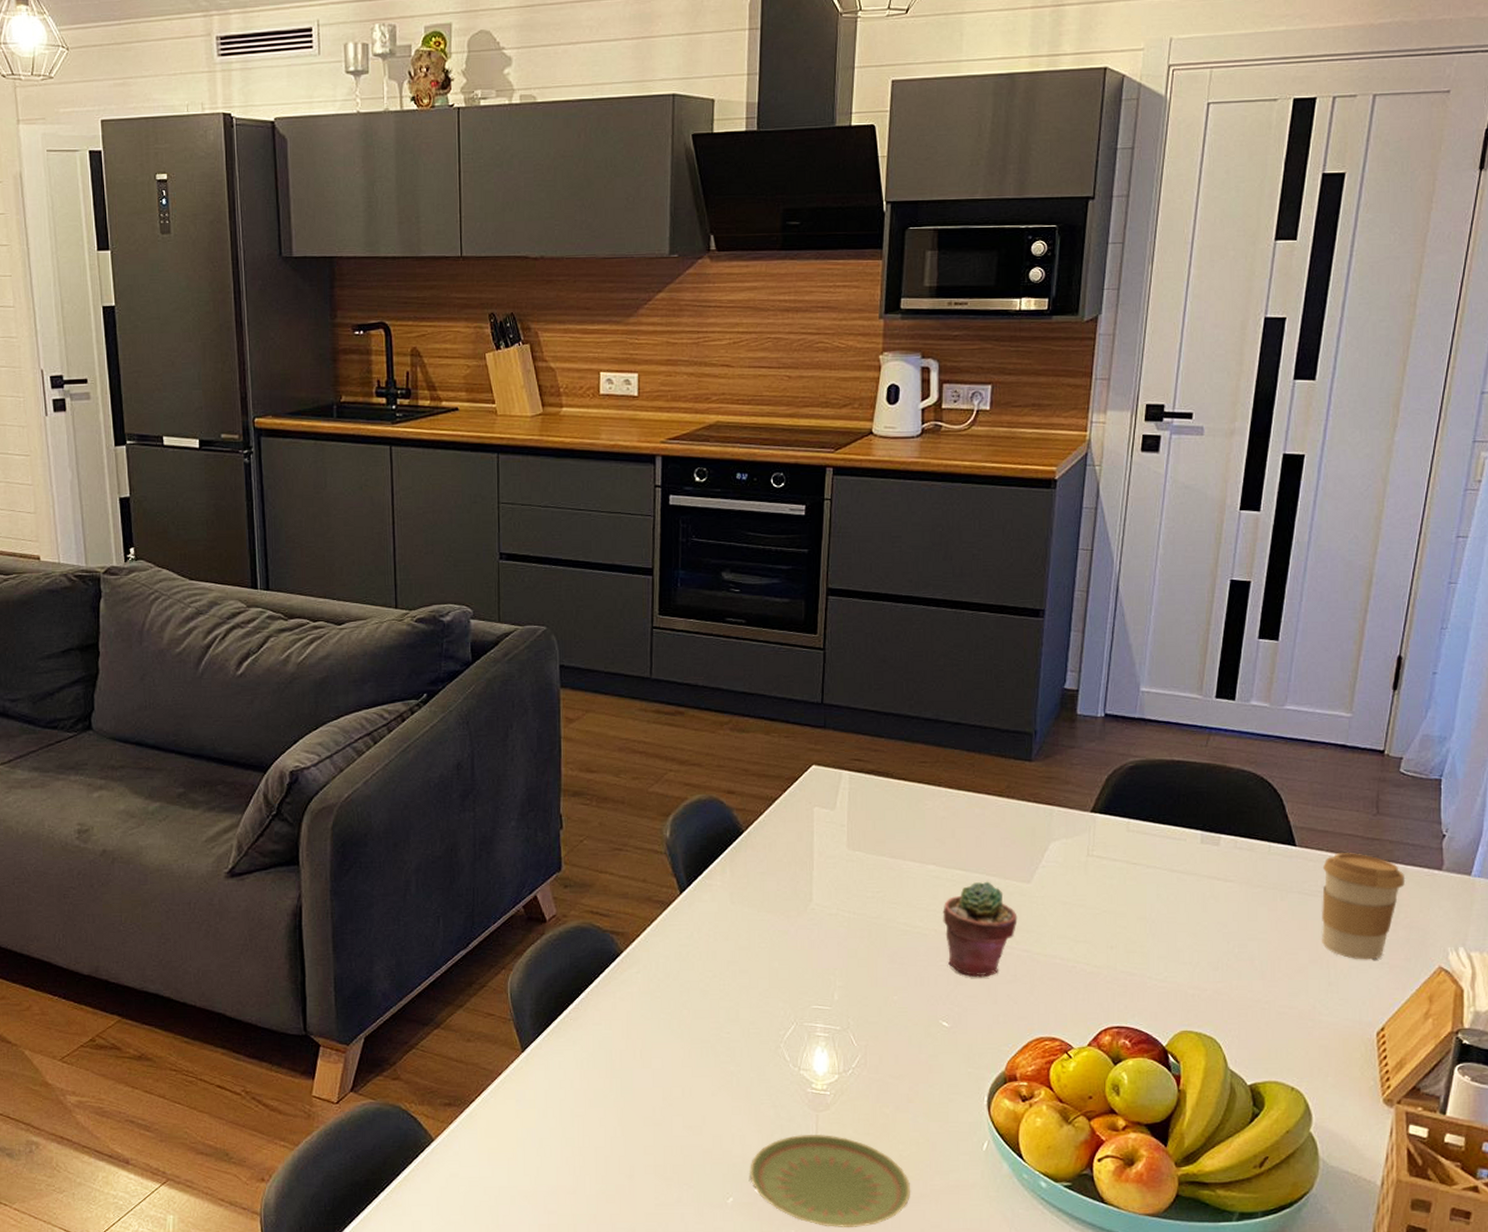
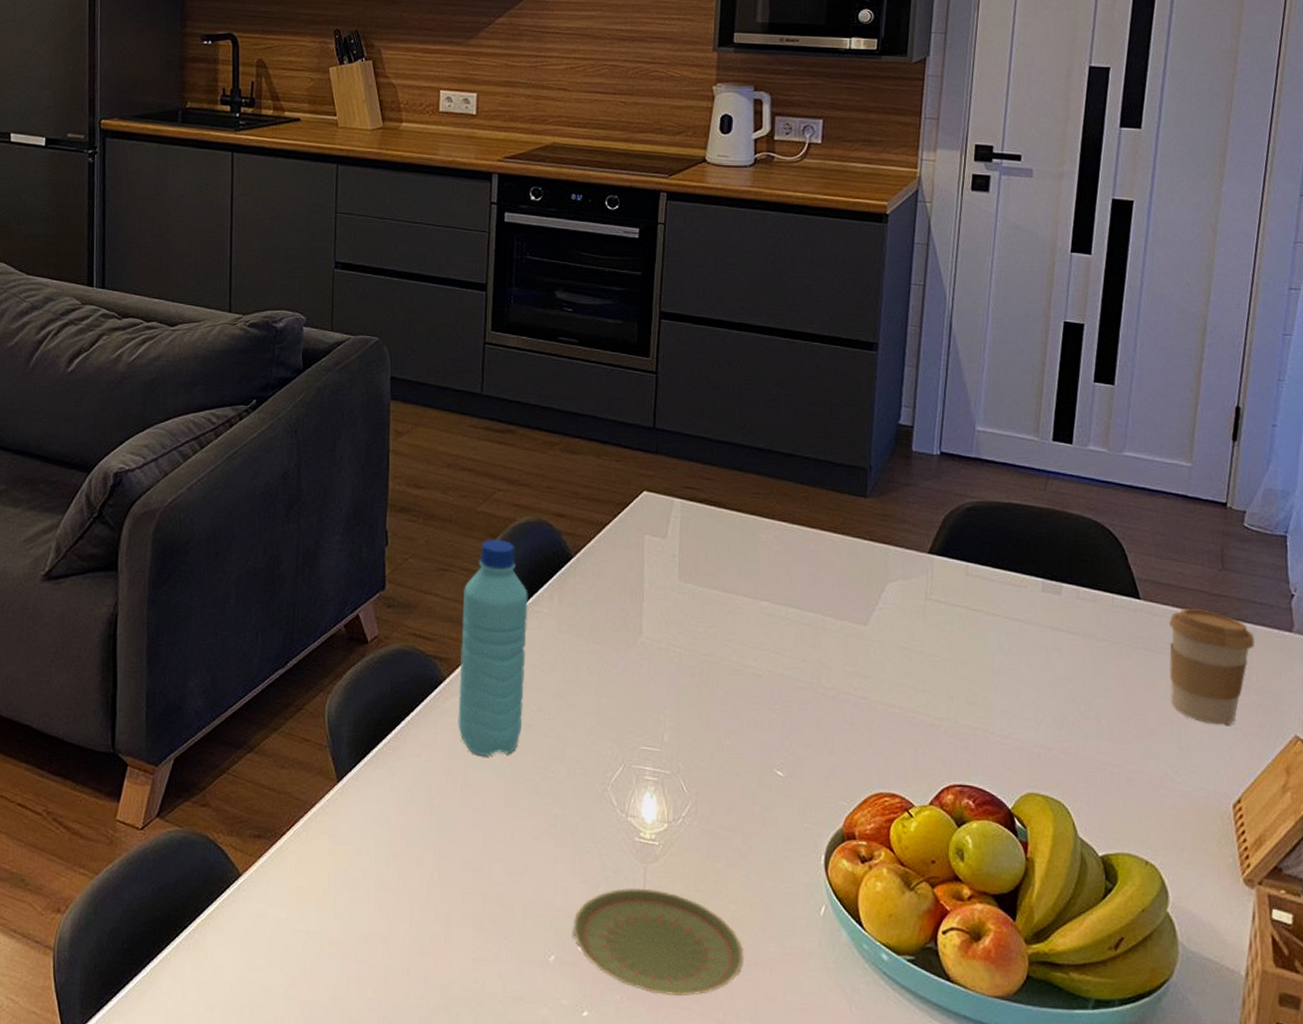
water bottle: none [635,818,701,1022] -> present [458,540,528,757]
potted succulent: present [943,881,1018,978] -> none [777,621,854,725]

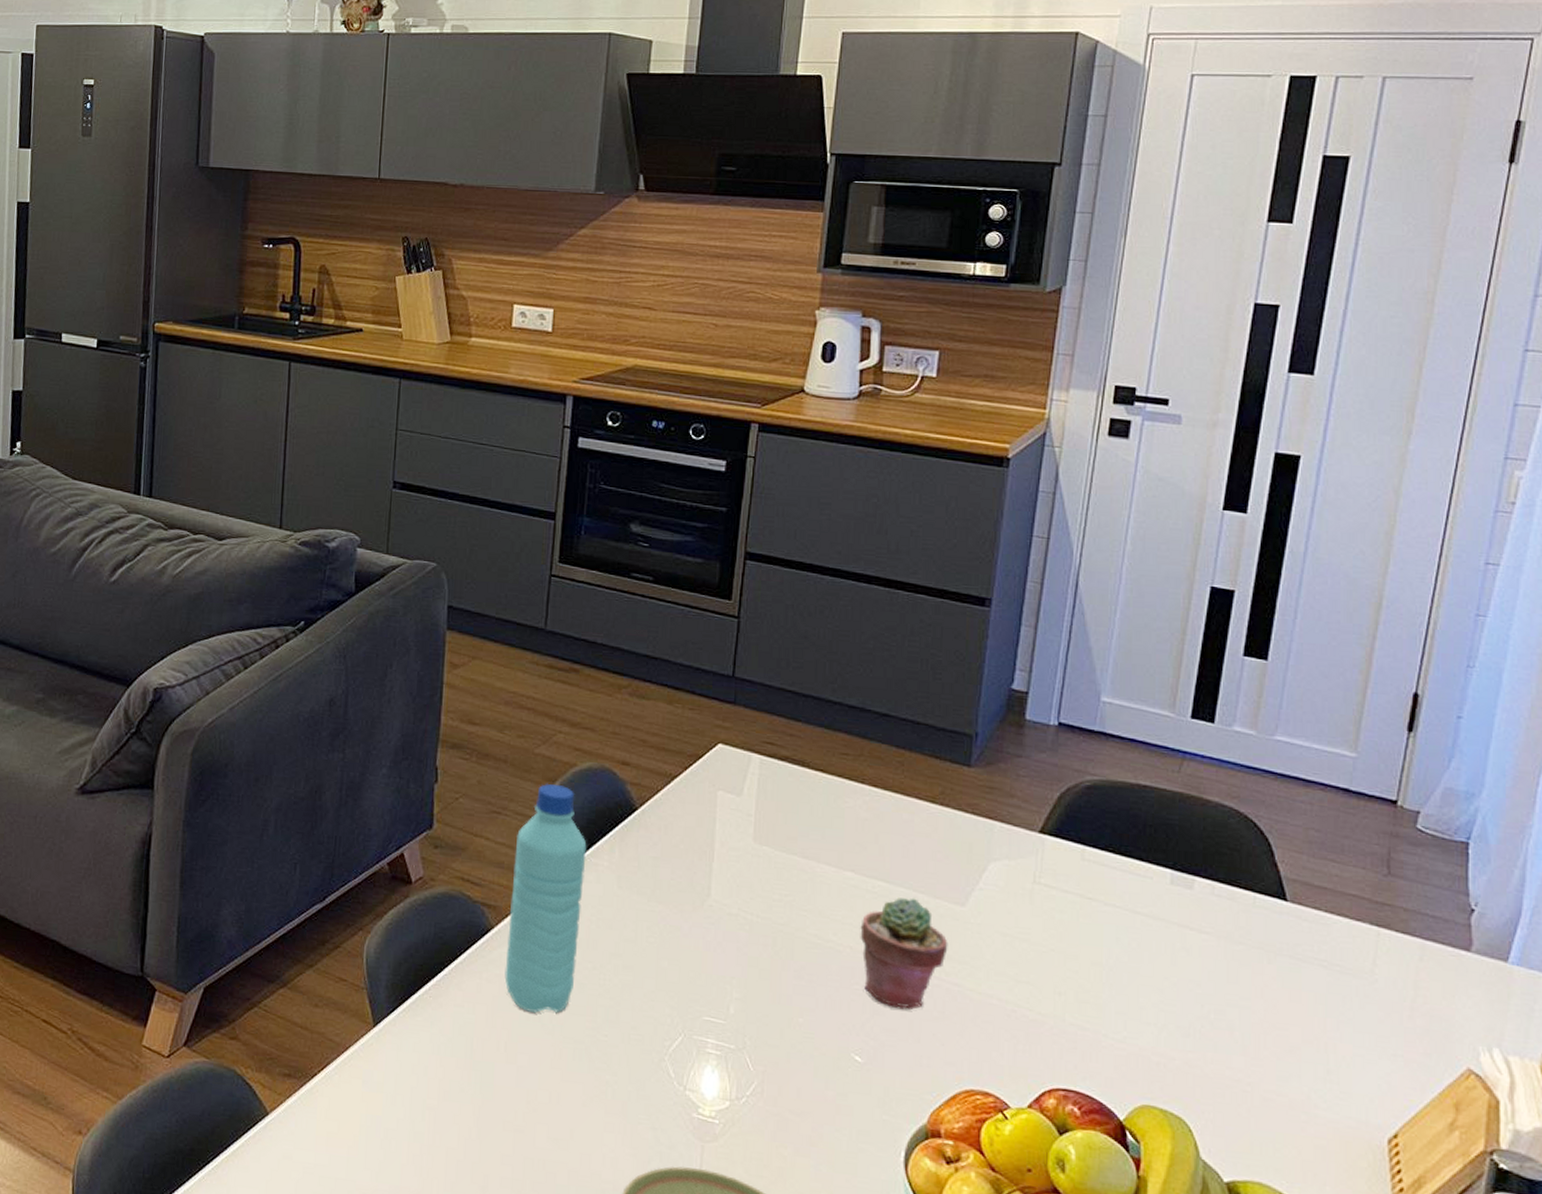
potted succulent: none [777,621,854,725] -> present [860,898,948,1010]
coffee cup: present [1169,609,1255,725] -> none [1319,915,1424,1050]

